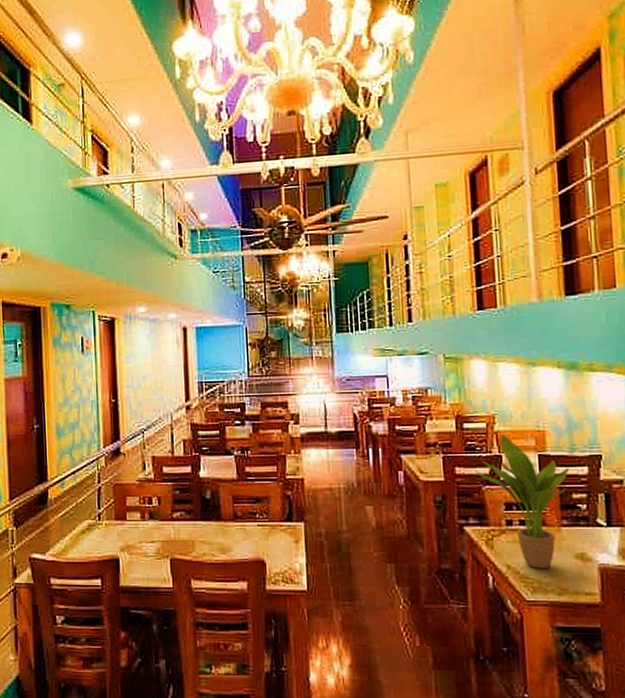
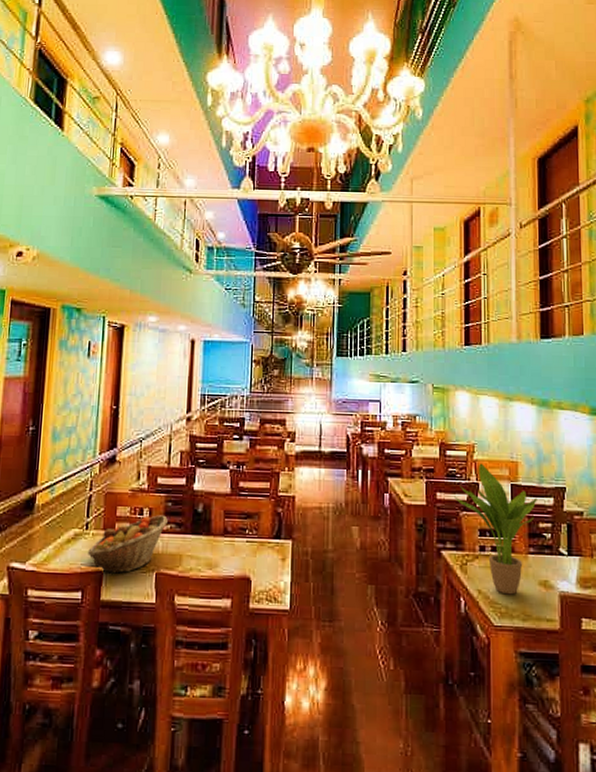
fruit basket: none [102,503,177,561] -> present [87,515,168,574]

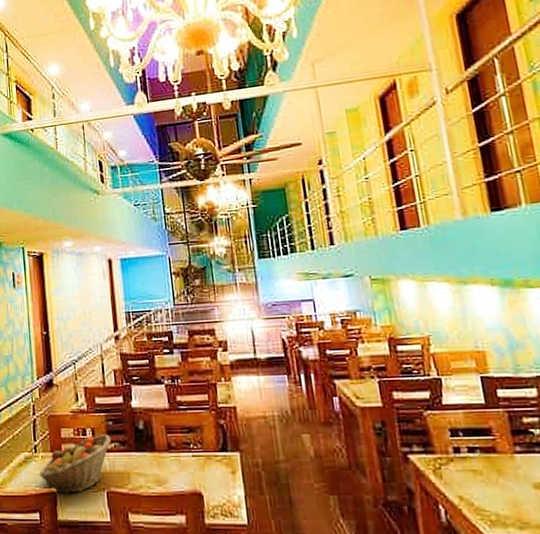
potted plant: present [454,463,537,595] -> none [414,356,516,500]

